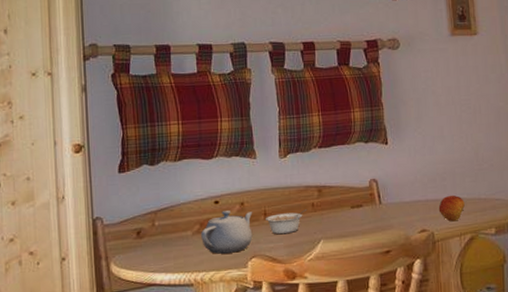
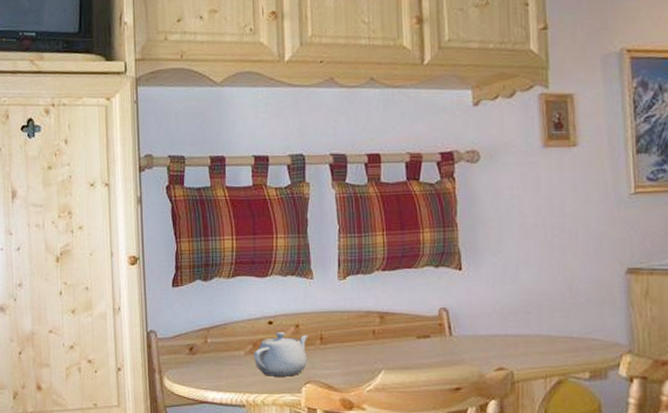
legume: present [266,209,308,235] -> none [322,336,368,361]
fruit: present [438,195,465,222] -> none [520,331,552,361]

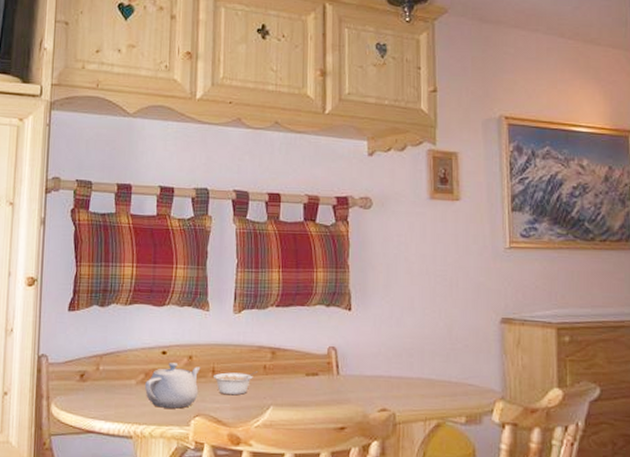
legume: none [322,336,368,361] -> present [214,371,259,396]

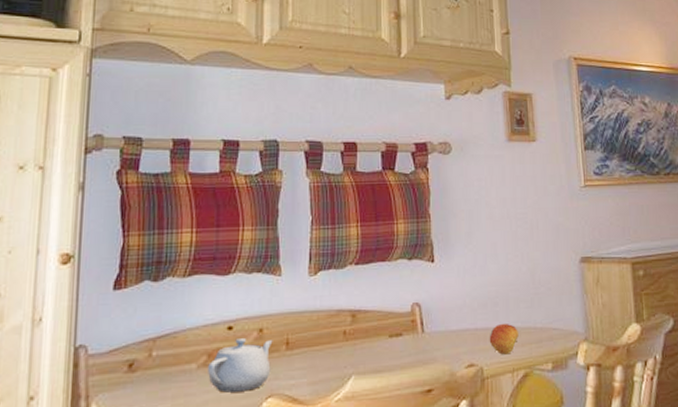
legume: present [214,371,259,396] -> none [288,338,338,369]
fruit: none [402,374,432,404] -> present [489,323,519,355]

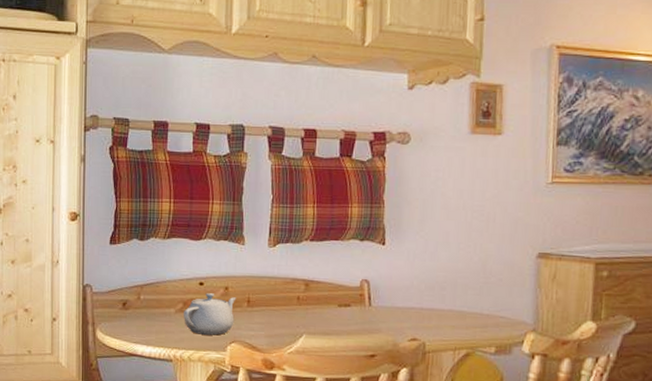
fruit: present [489,323,519,355] -> none [433,306,464,334]

